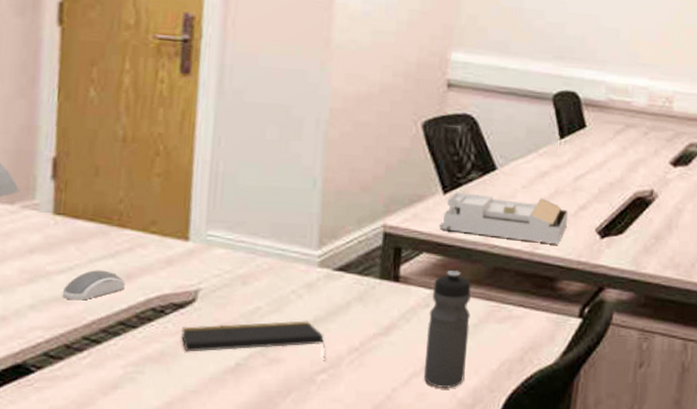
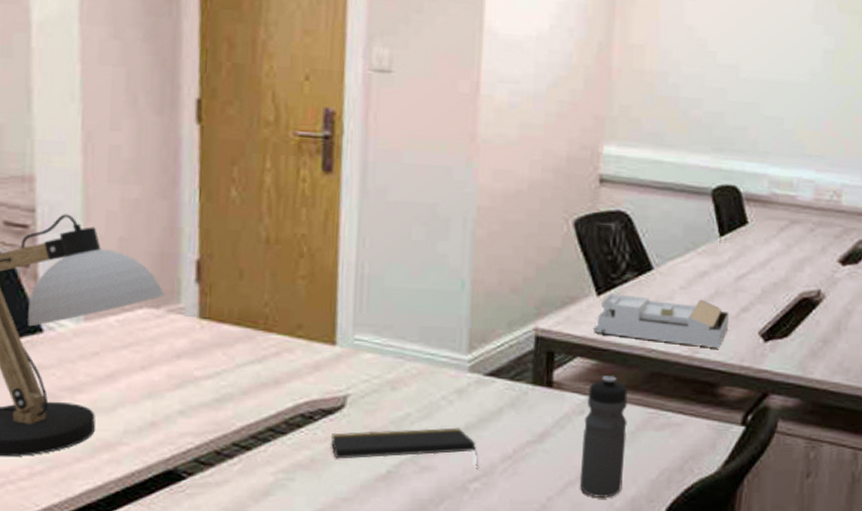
computer mouse: present [62,270,125,301] -> none [210,375,273,406]

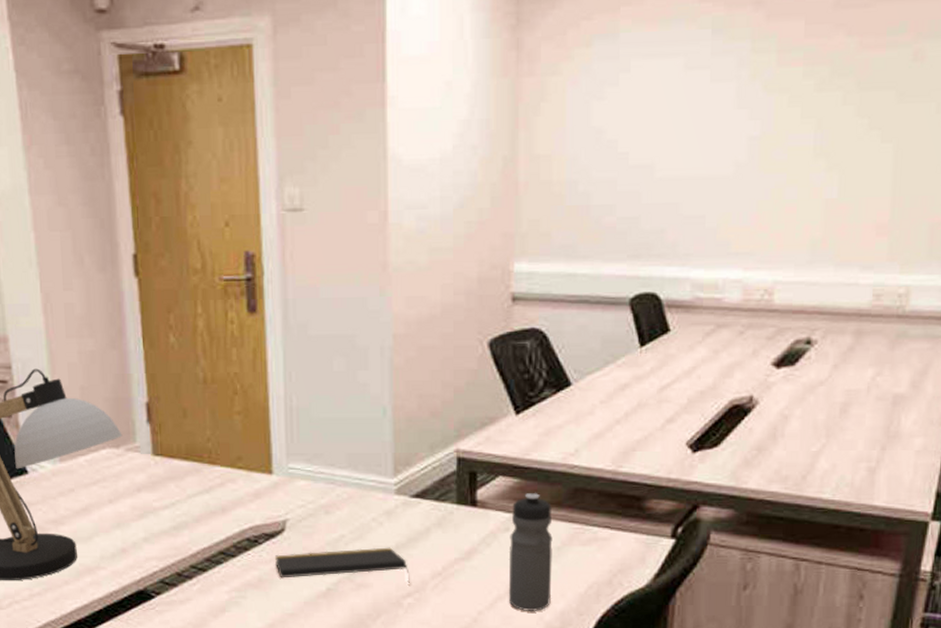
paper tray: present [592,293,730,349] -> none [513,412,654,462]

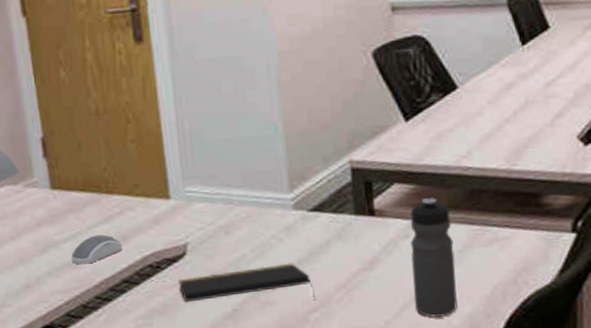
computer mouse: none [168,505,221,533] -> present [71,234,122,265]

